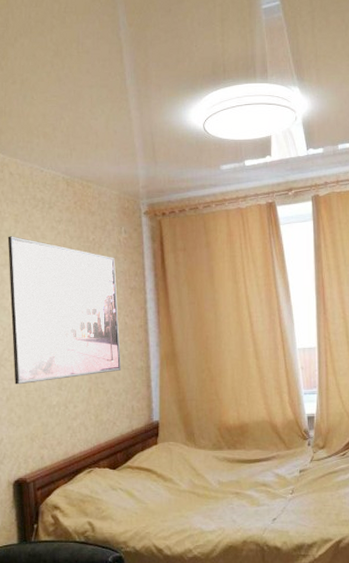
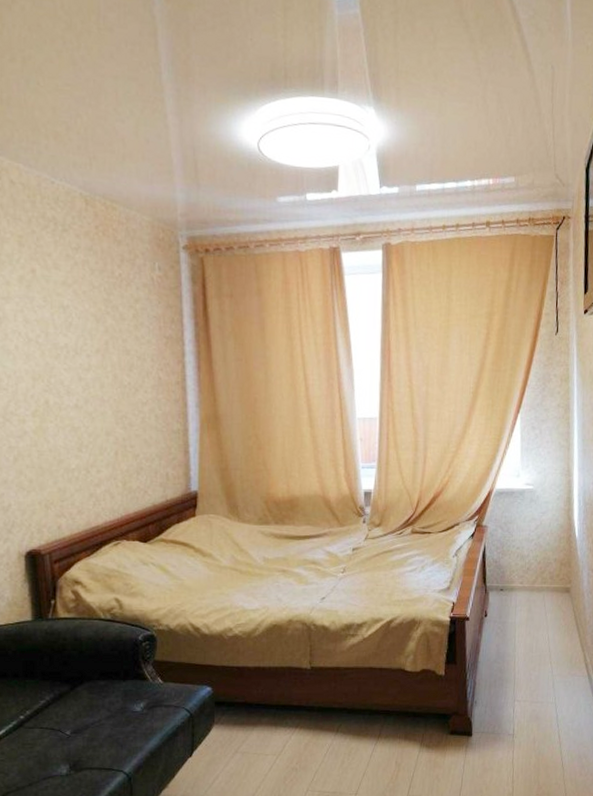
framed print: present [7,236,122,385] -> none [9,262,154,444]

